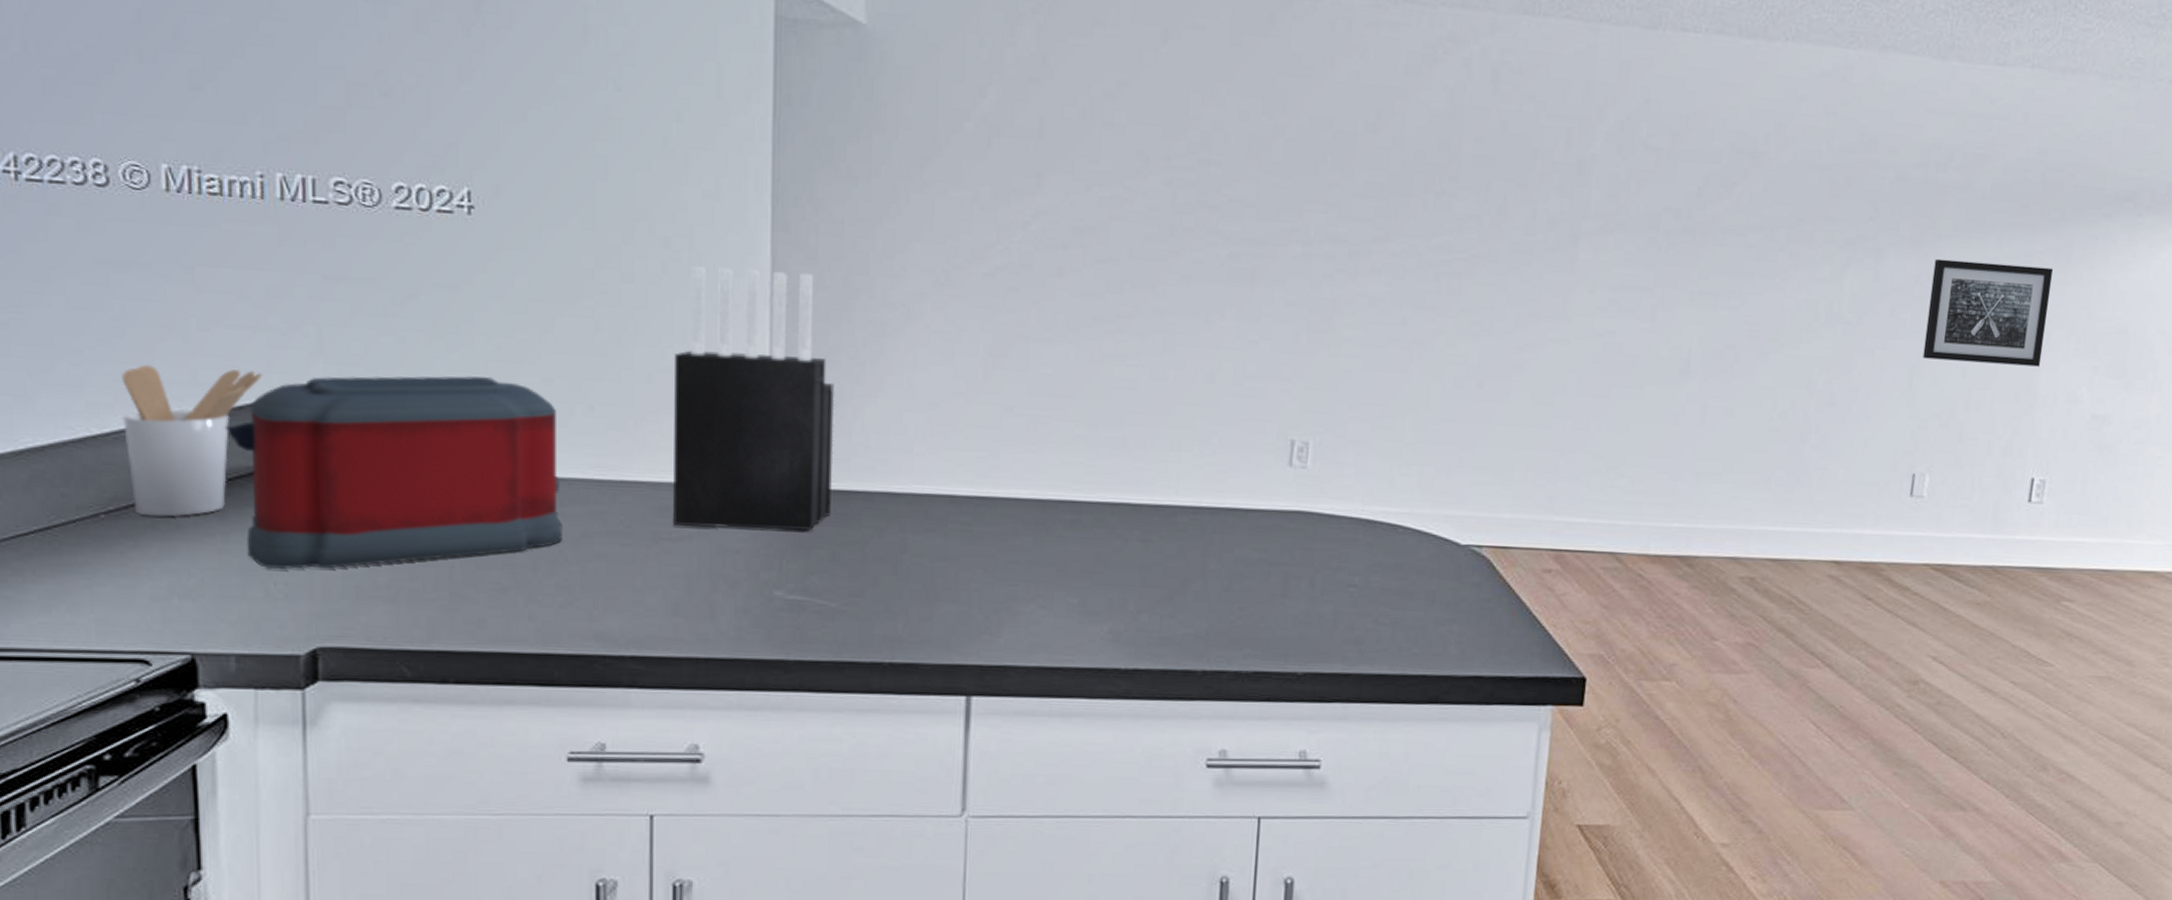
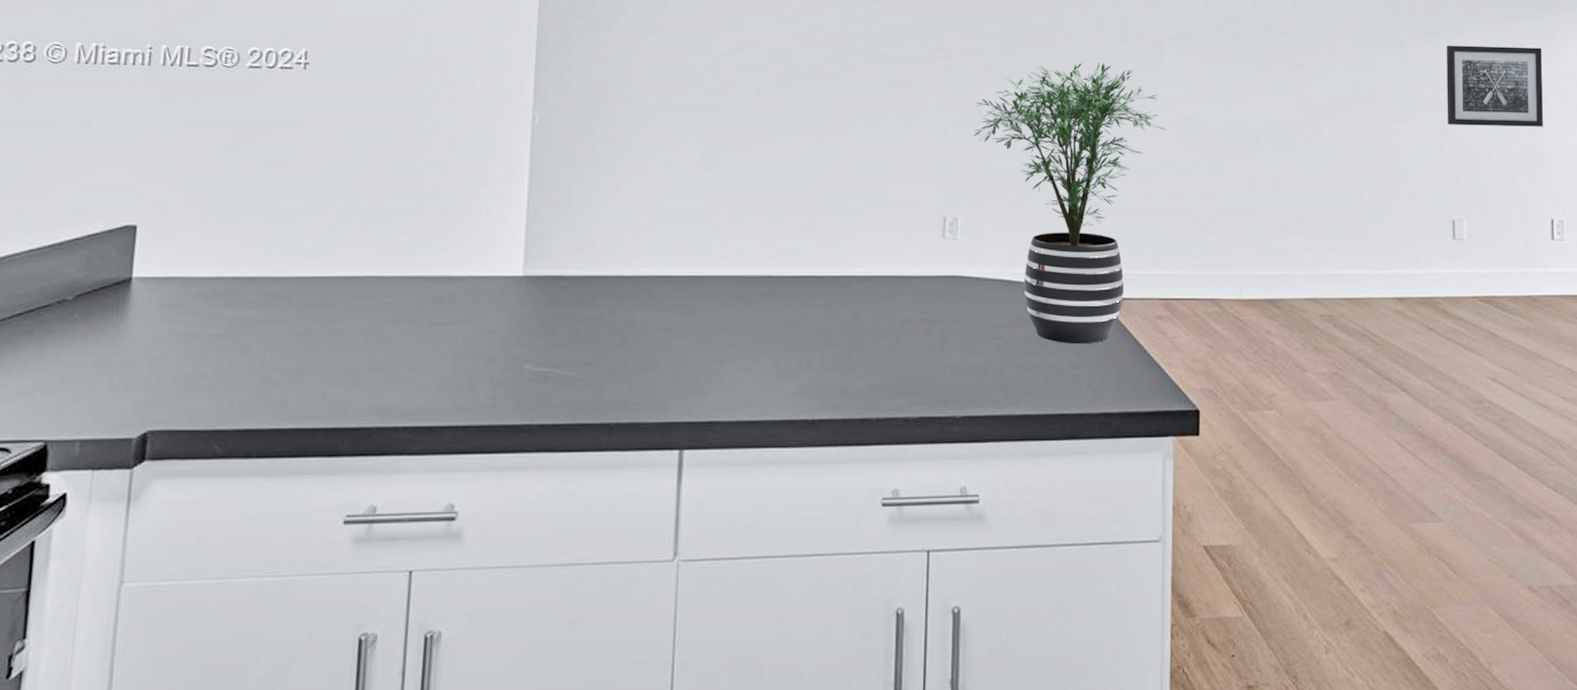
utensil holder: present [121,364,263,517] -> none [16,199,132,324]
toaster: present [224,376,563,570] -> none [96,195,359,365]
knife block: present [673,266,835,530] -> none [445,100,580,313]
potted plant: none [1333,257,1574,598] -> present [973,62,1166,344]

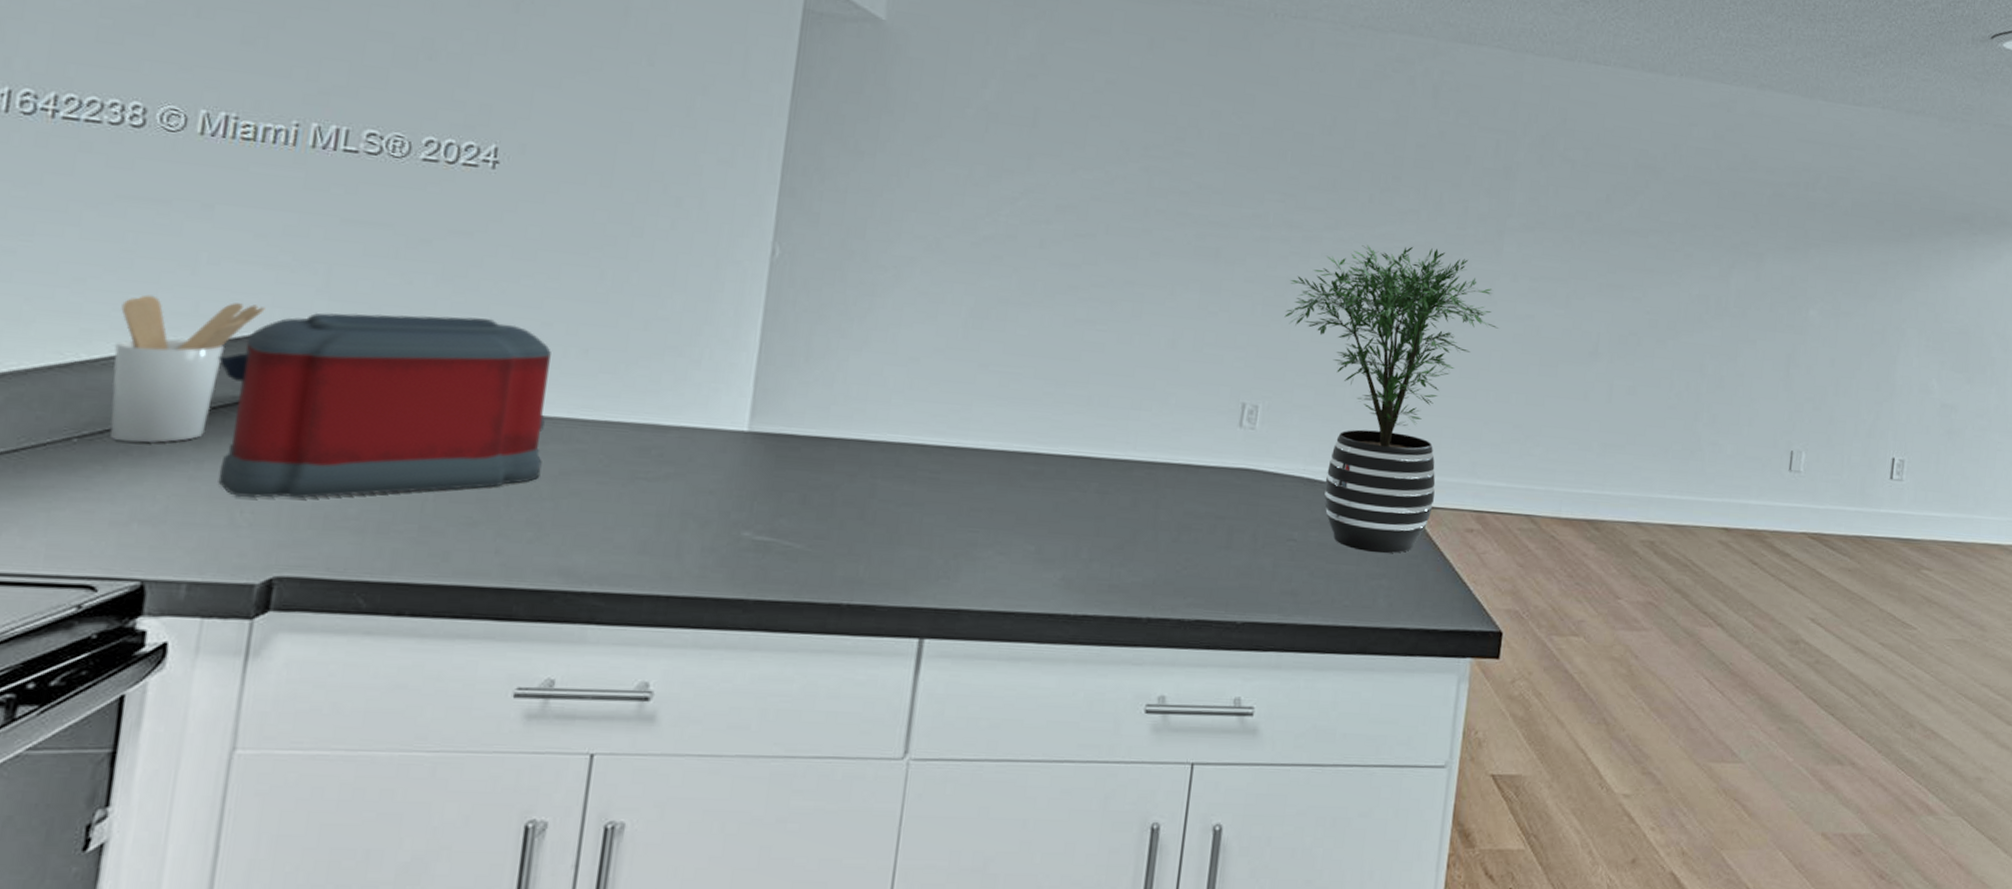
utensil holder: none [16,199,132,324] -> present [109,294,266,443]
toaster: none [96,195,359,365] -> present [217,313,551,499]
wall art: present [1446,45,1544,127] -> none [1798,264,1906,360]

